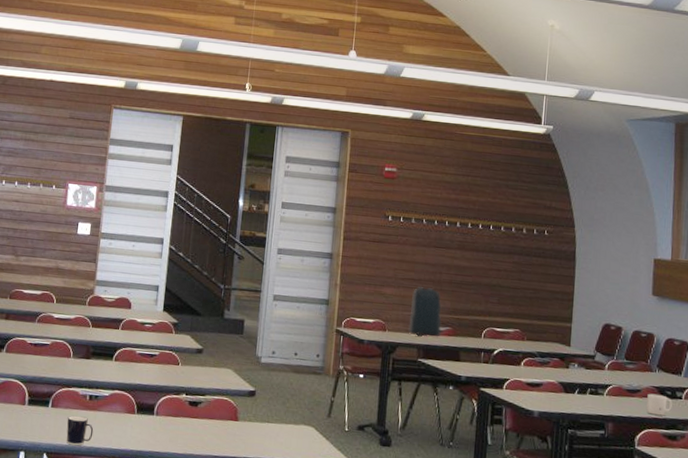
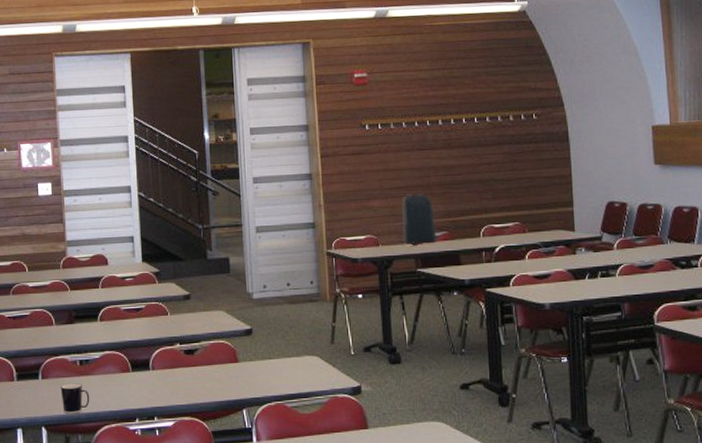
mug: present [646,393,672,416] -> none [661,266,689,288]

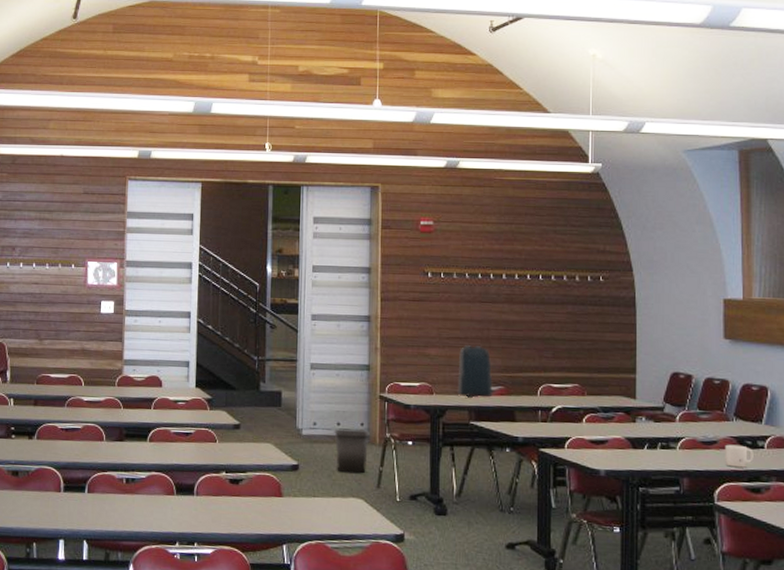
mug: present [60,383,90,414] -> none [104,500,133,531]
waste bin: none [283,287,320,332] -> present [333,428,370,474]
mug: none [661,266,689,288] -> present [725,444,754,468]

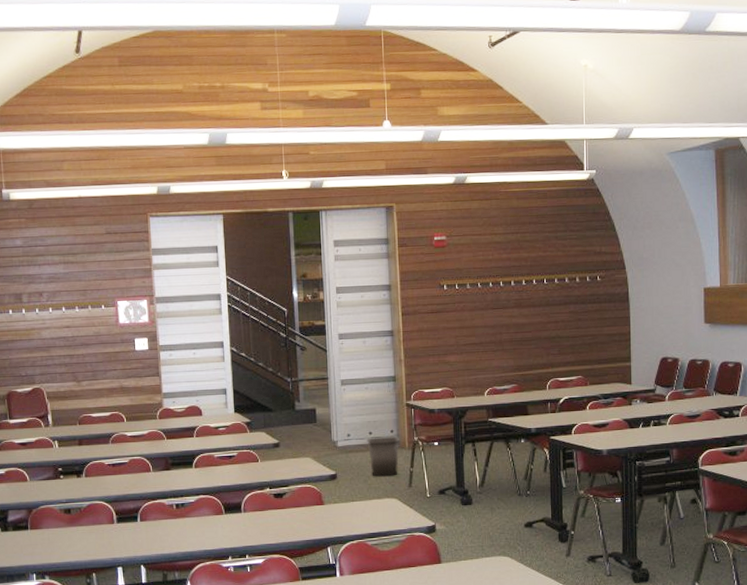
backpack: present [457,344,493,398] -> none [475,348,507,398]
mug: present [725,444,754,468] -> none [707,415,730,436]

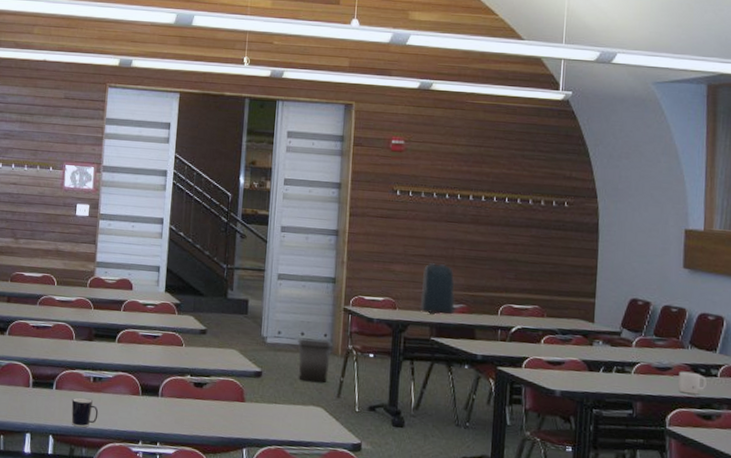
mug: none [158,525,186,554] -> present [71,397,99,428]
backpack: none [475,348,507,398] -> present [420,262,455,315]
mug: none [707,415,730,436] -> present [678,371,707,395]

